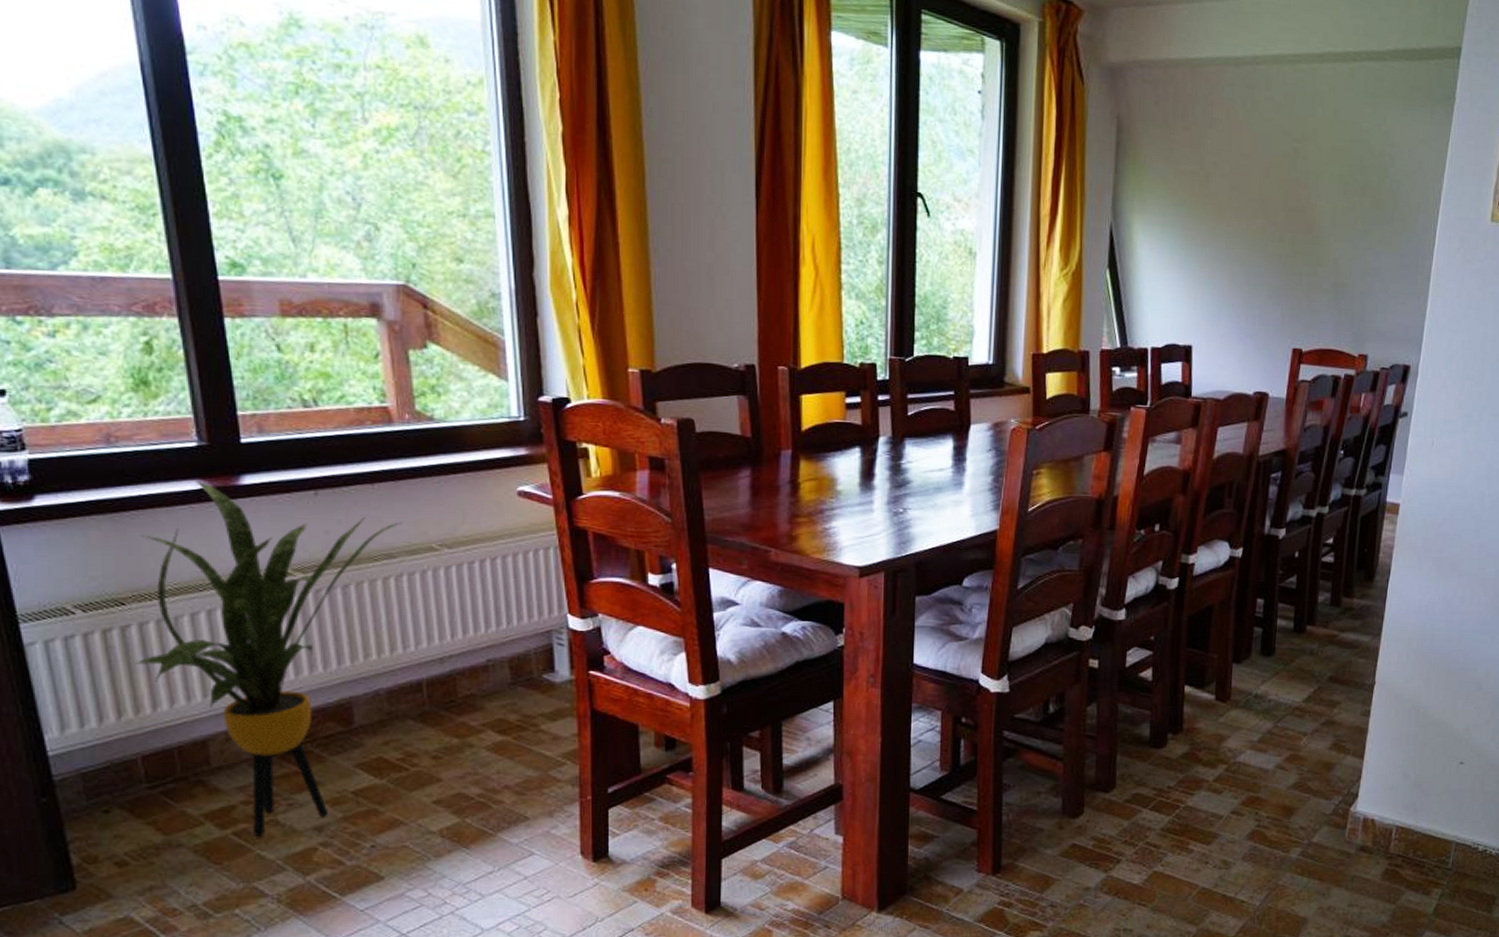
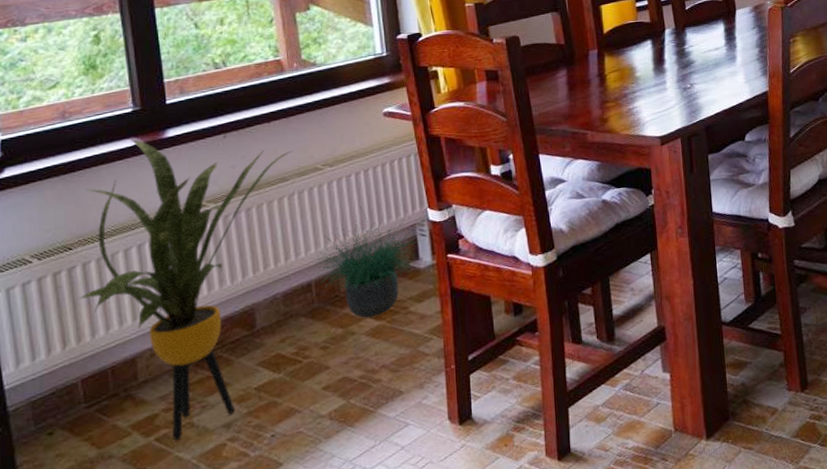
potted plant: none [422,601,564,731] -> present [311,207,426,318]

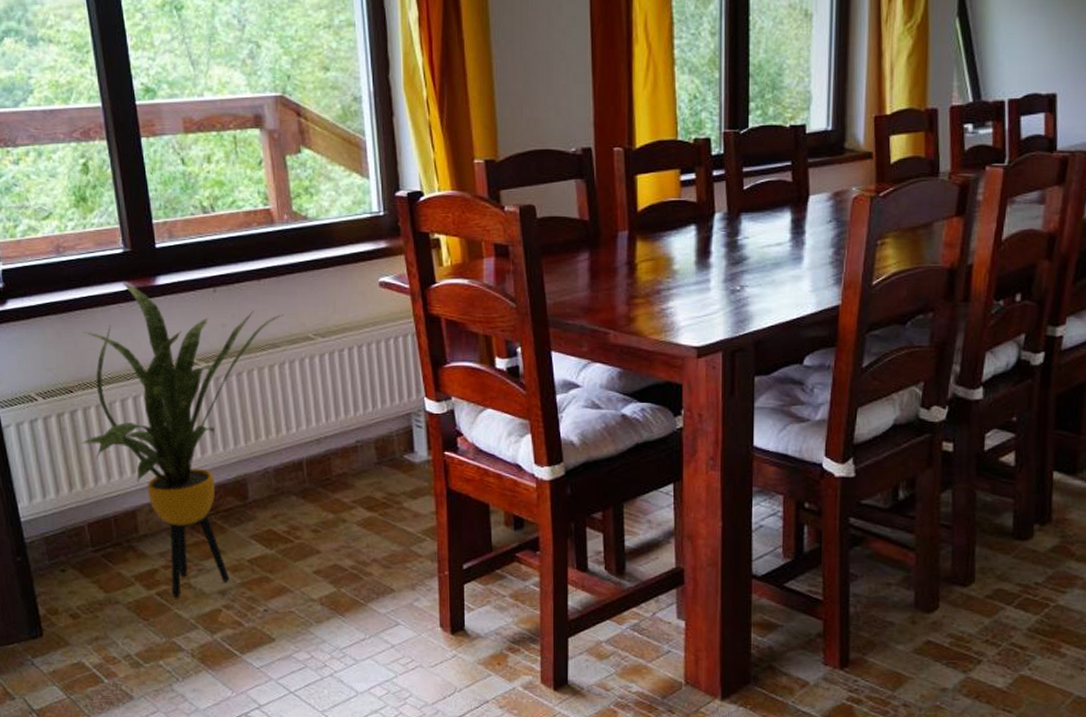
potted plant: present [311,207,426,318] -> none [302,386,422,507]

